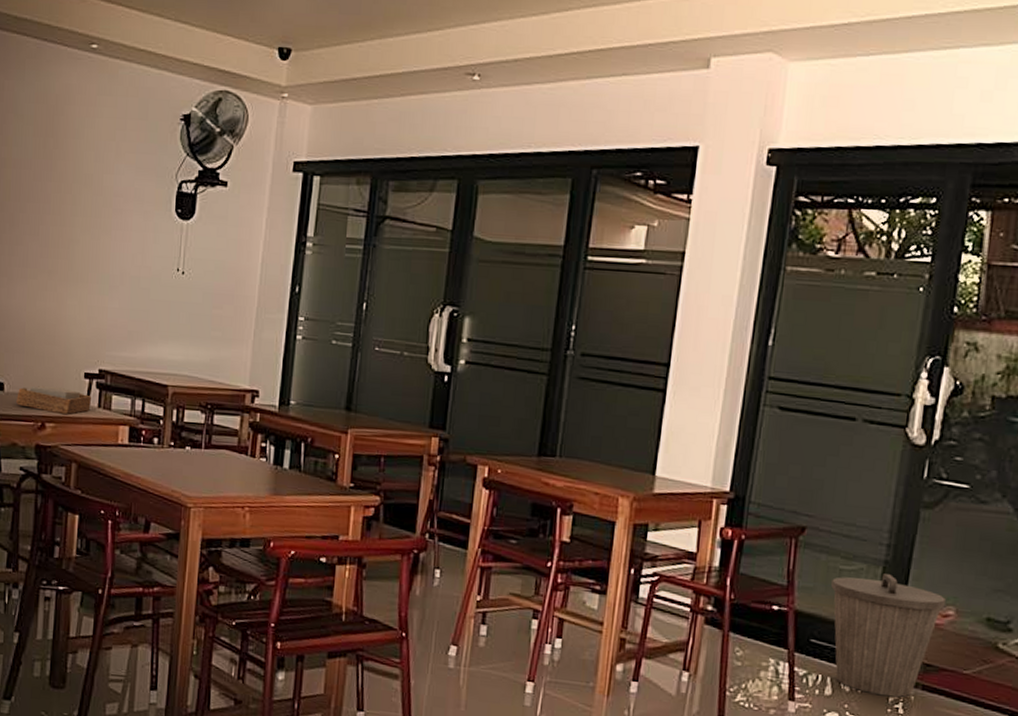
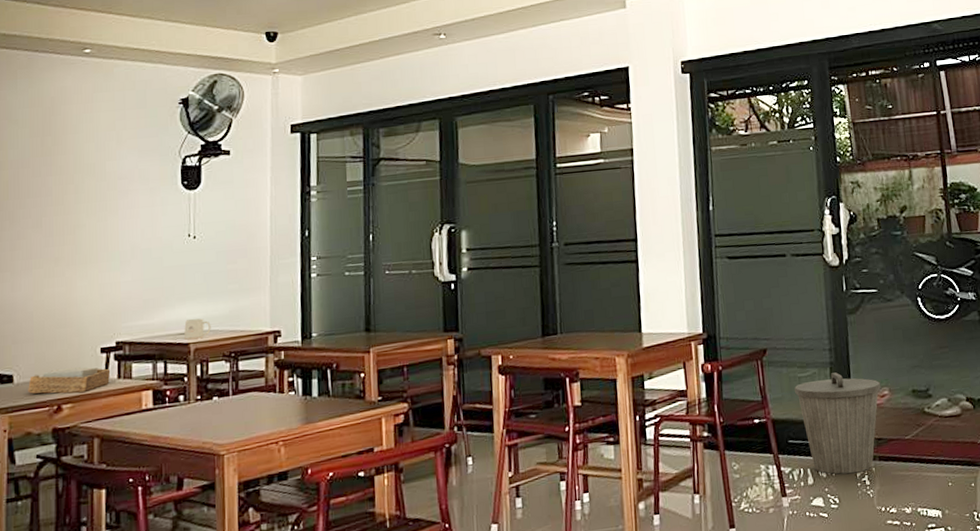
mug: none [164,359,191,384] -> present [184,318,211,341]

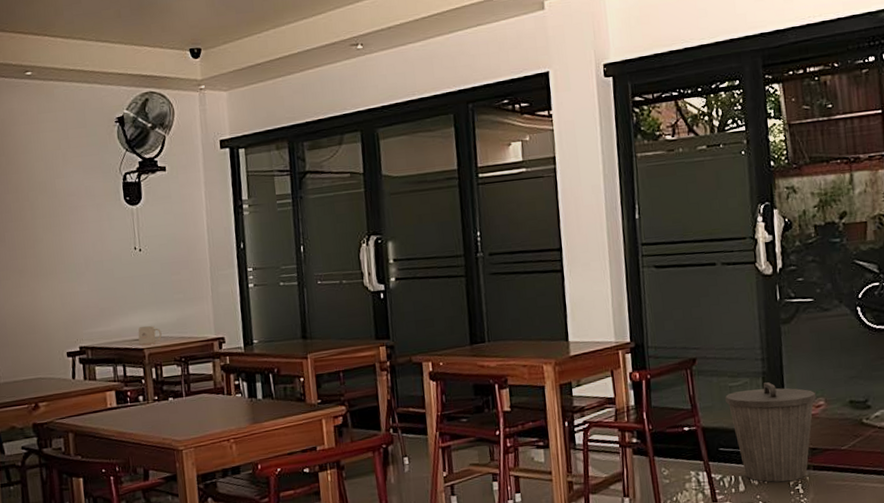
napkin holder: present [28,367,111,395] -> none [8,369,78,394]

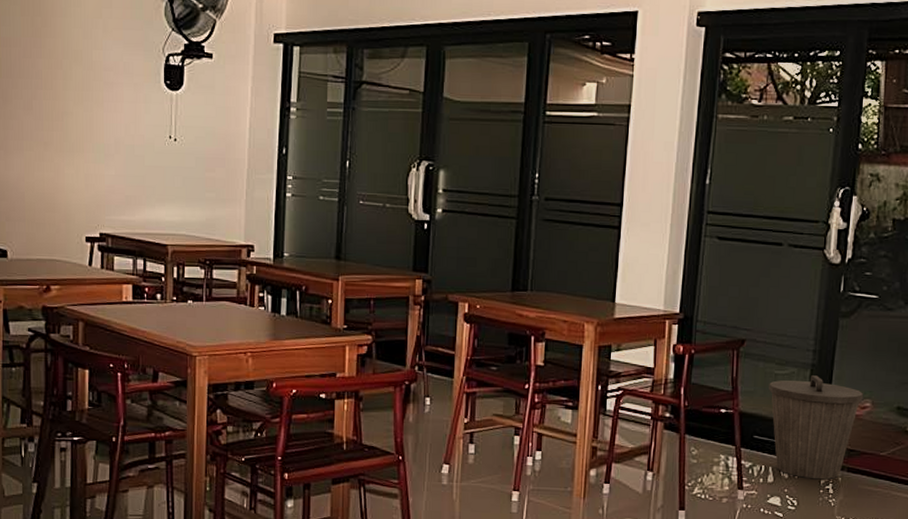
mug: present [138,326,162,346] -> none [163,221,188,242]

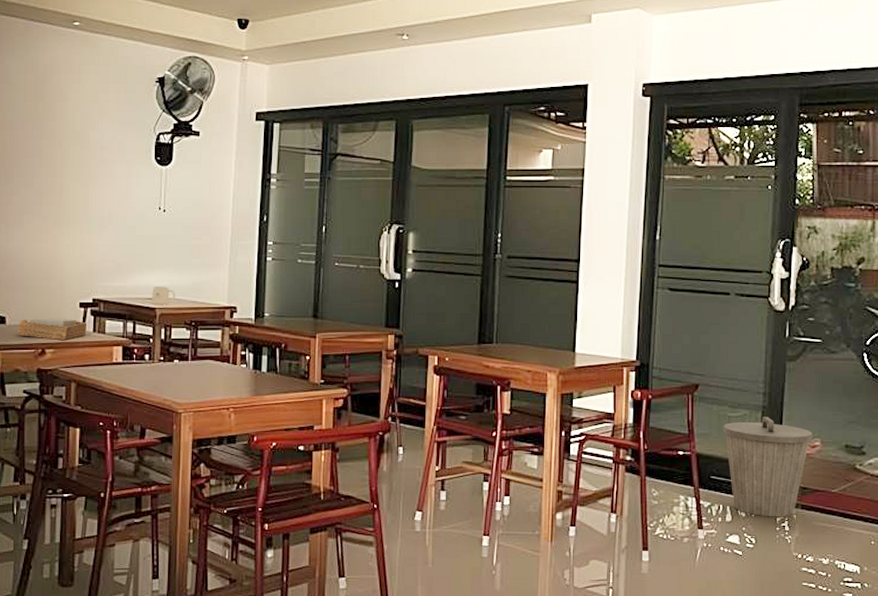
napkin holder: none [20,250,95,277] -> present [18,316,88,341]
mug: none [163,221,188,242] -> present [152,286,175,306]

